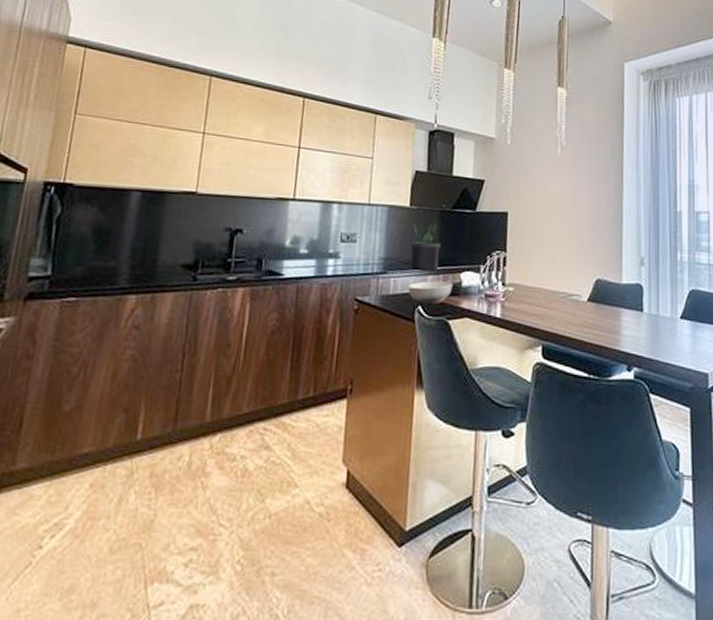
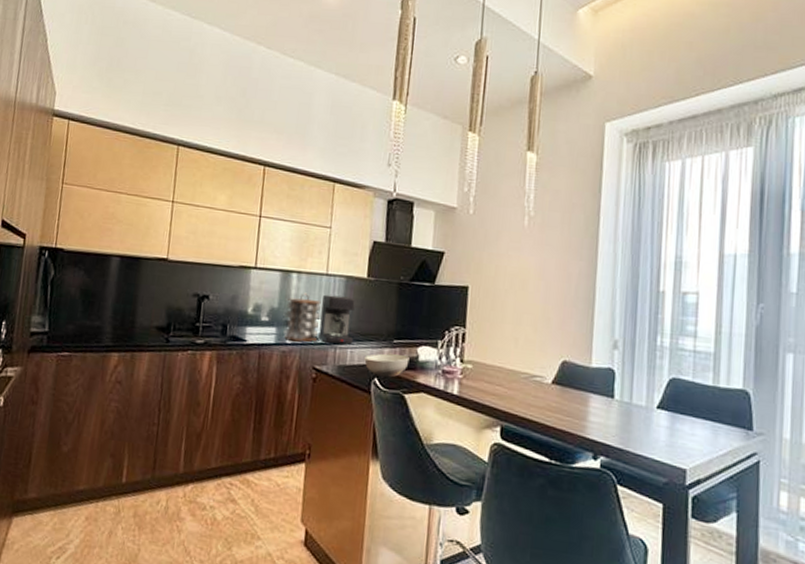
spice rack: none [324,223,363,274] -> present [283,292,321,343]
coffee maker: none [360,224,398,274] -> present [318,294,355,345]
planter: present [410,223,441,271] -> none [367,295,398,343]

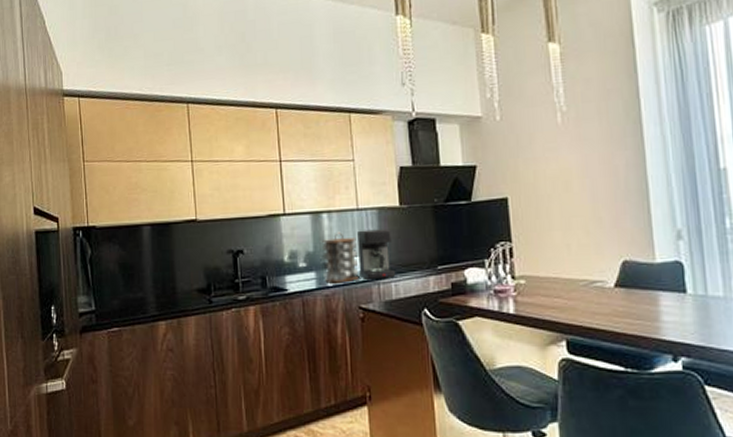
bowl: present [364,353,410,378] -> none [410,281,458,306]

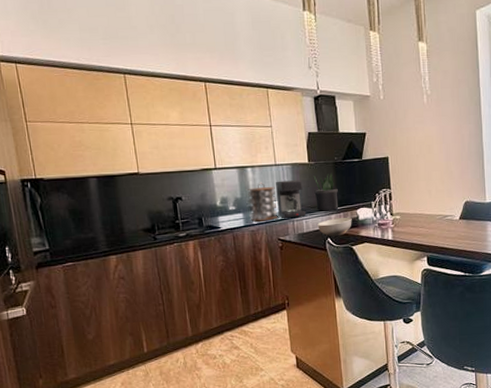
planter: none [406,220,439,271] -> present [313,173,338,211]
bowl: none [410,281,458,306] -> present [317,218,352,237]

